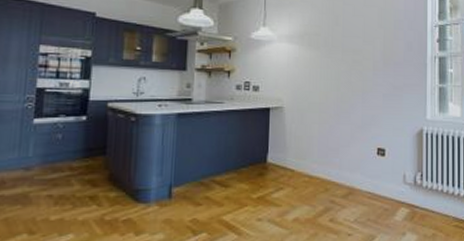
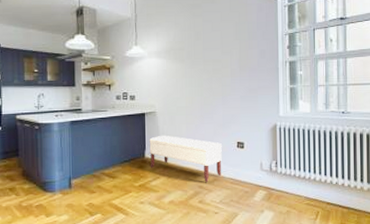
bench: none [272,135,359,196] -> present [149,135,222,182]

